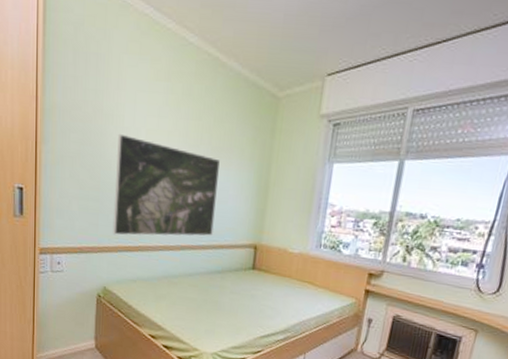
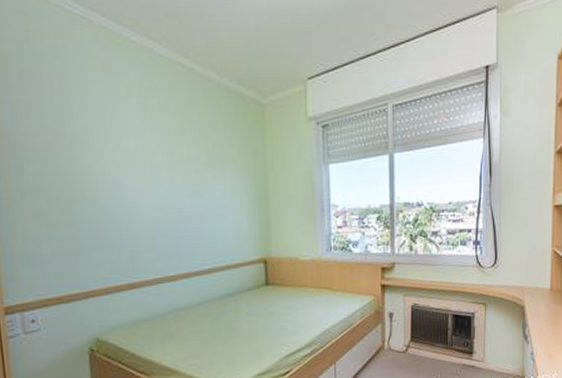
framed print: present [112,133,221,237] -> none [89,159,218,275]

